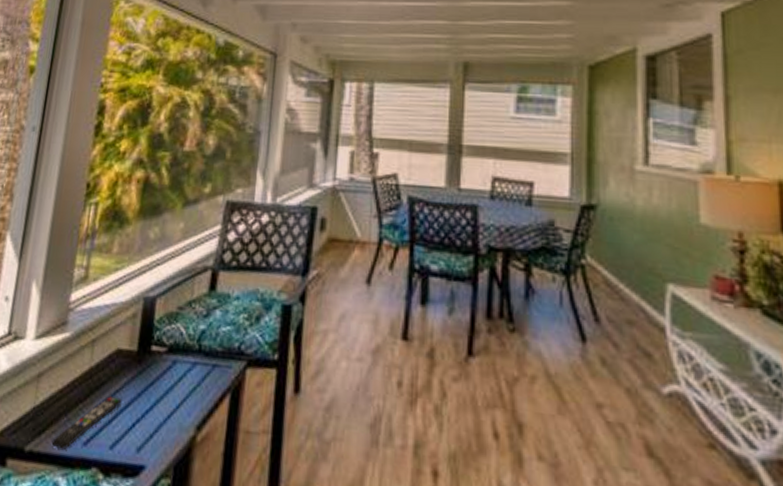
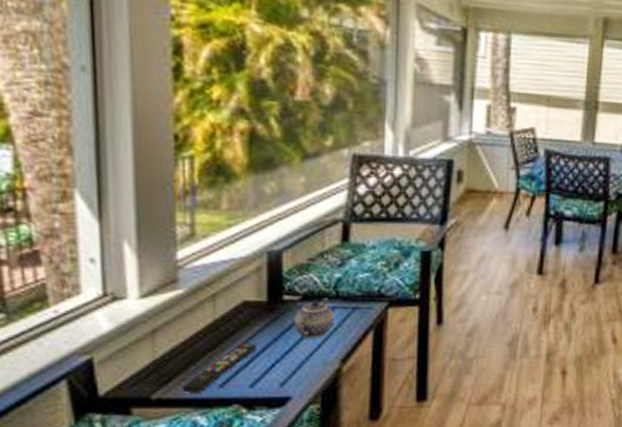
teapot: none [157,351,195,397] -> present [293,298,334,338]

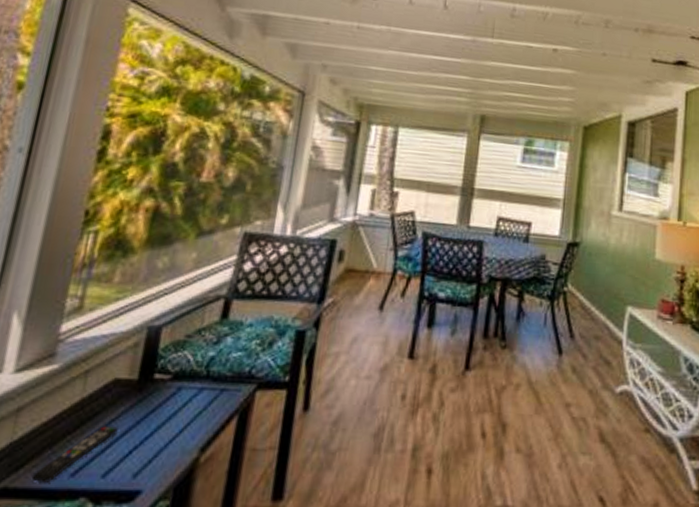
teapot: present [293,298,334,338] -> none [159,377,202,422]

